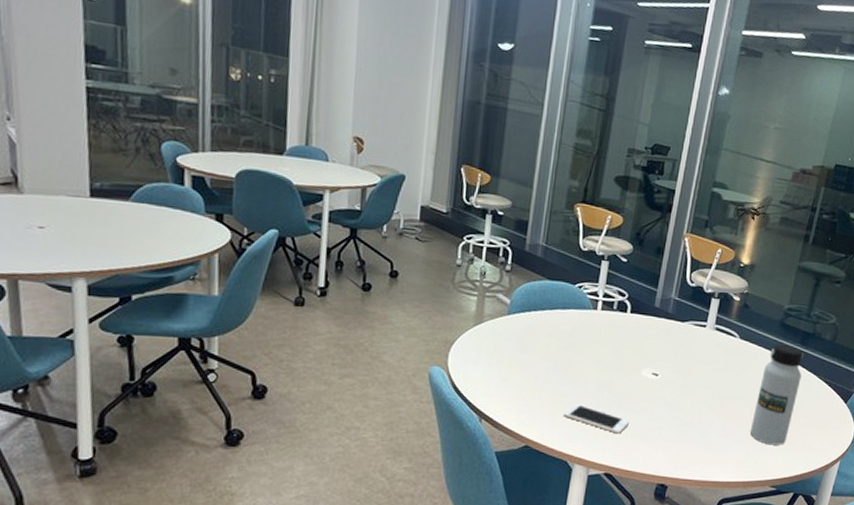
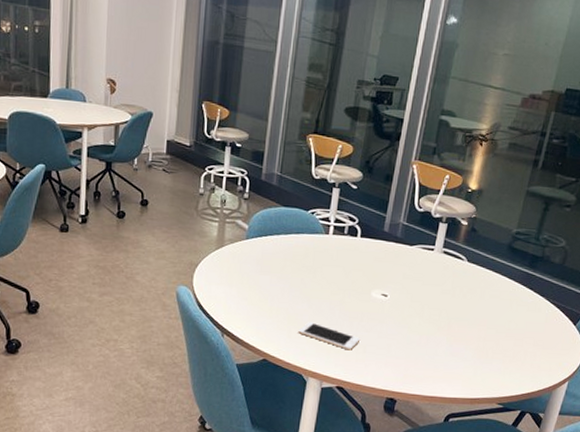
water bottle: present [750,344,804,445] -> none [477,267,532,365]

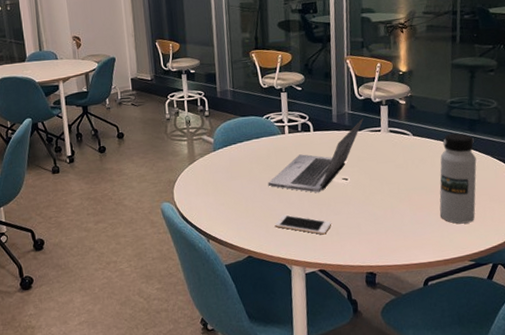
laptop: none [299,233,418,305] -> present [268,118,363,193]
water bottle: none [477,267,532,365] -> present [439,133,477,224]

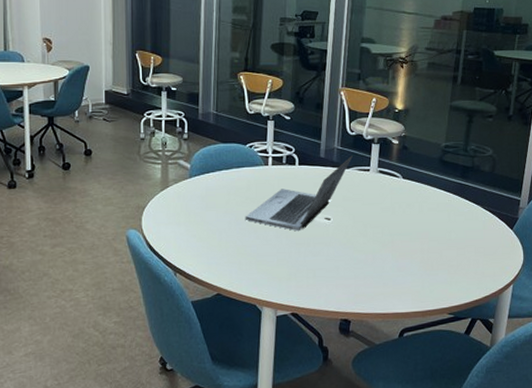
cell phone: present [274,214,332,235] -> none [248,252,310,276]
water bottle: present [439,133,477,224] -> none [422,179,466,275]

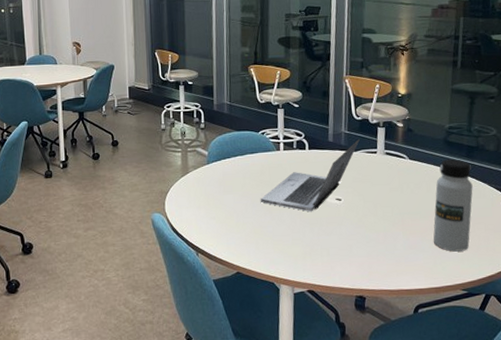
water bottle: none [422,179,466,275] -> present [433,159,473,252]

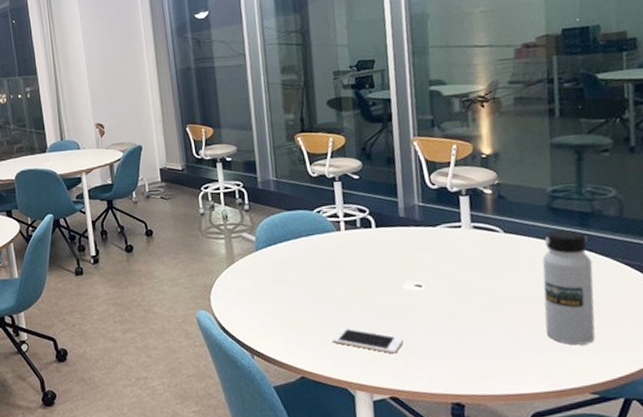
laptop: present [260,139,360,212] -> none [322,212,438,303]
cell phone: none [265,232,323,255] -> present [332,328,404,354]

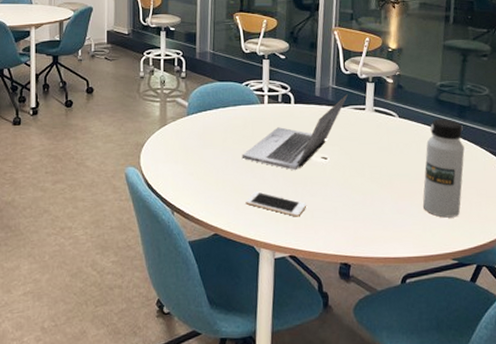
laptop: none [322,212,438,303] -> present [241,94,348,171]

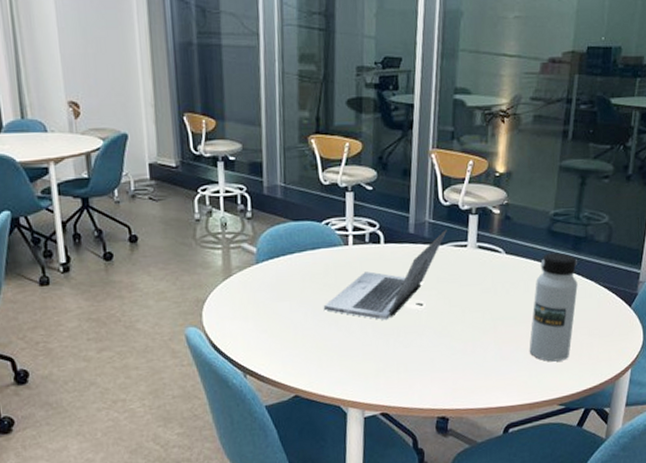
cell phone: present [245,191,307,217] -> none [329,346,400,372]

